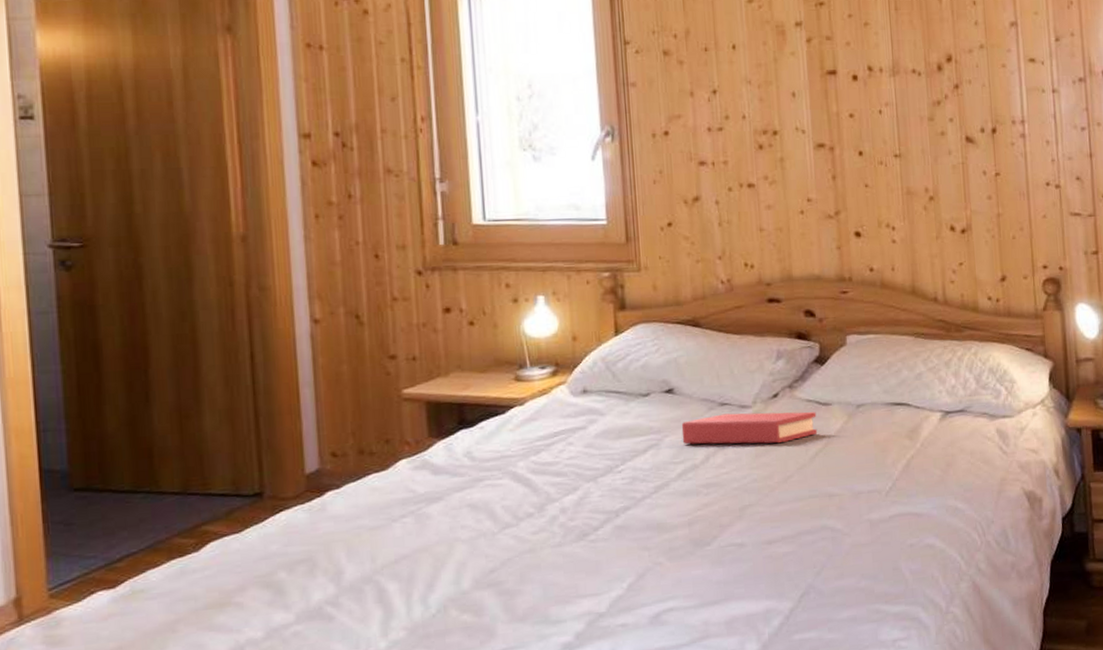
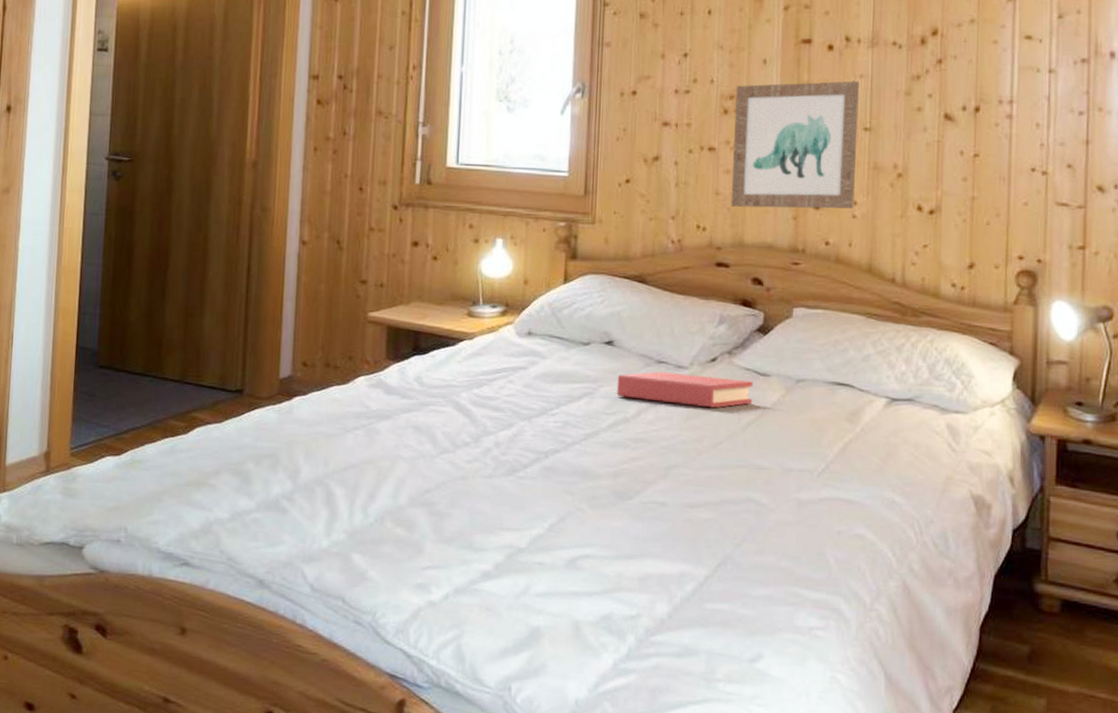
wall art: none [768,109,893,242] -> present [730,81,859,209]

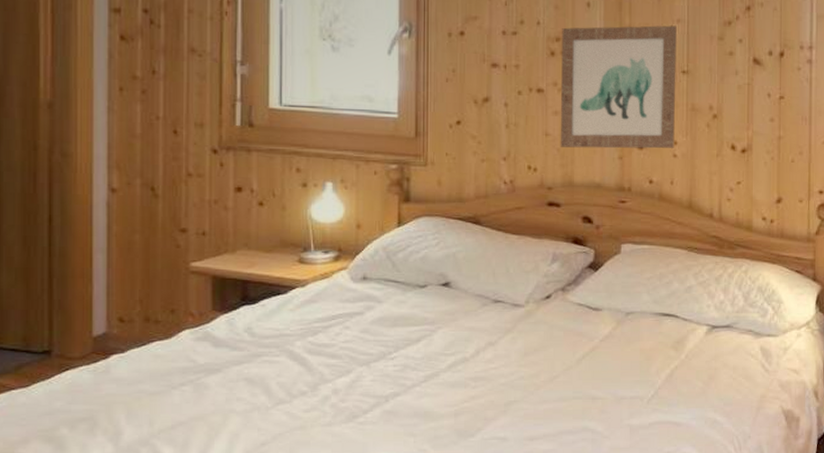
hardback book: present [616,371,754,408] -> none [455,311,586,344]

